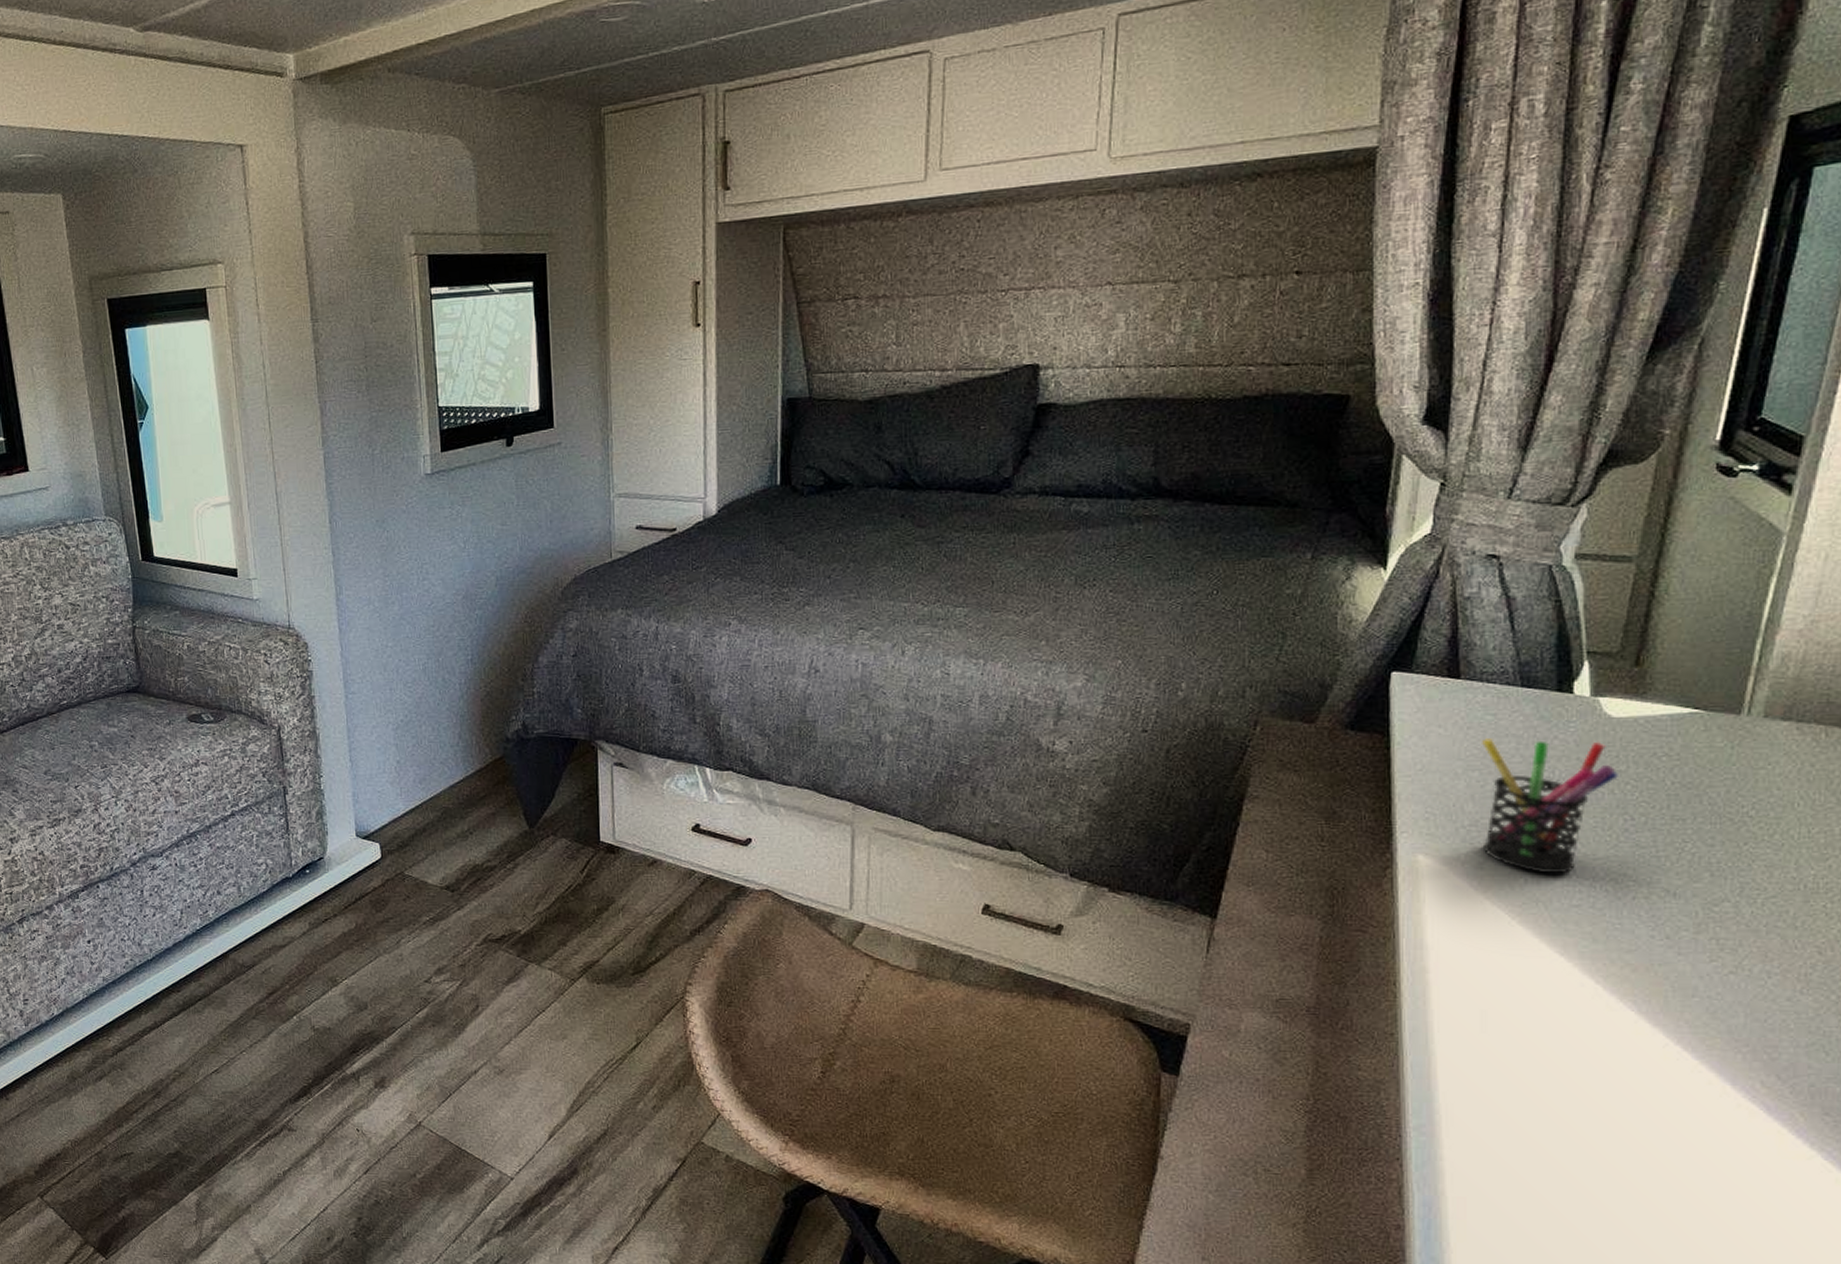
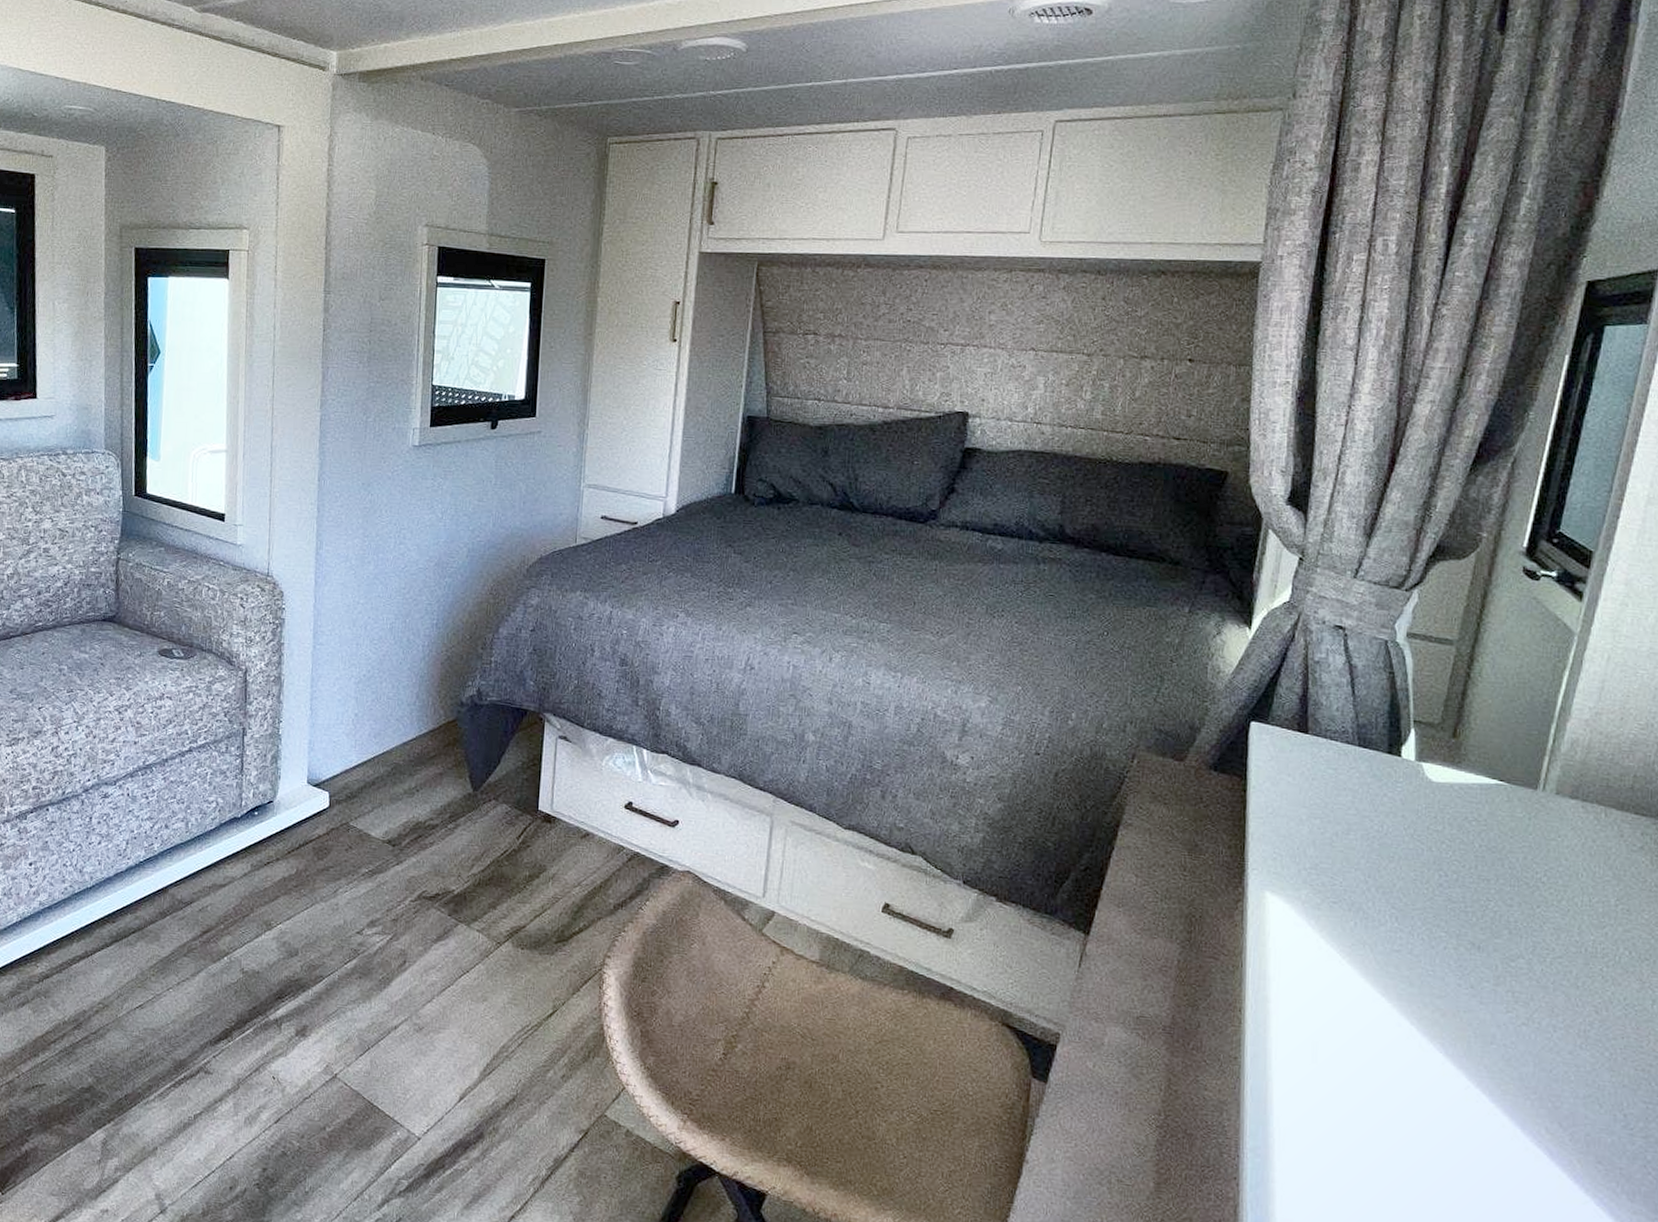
pen holder: present [1482,738,1618,874] -> none [1320,790,1436,920]

